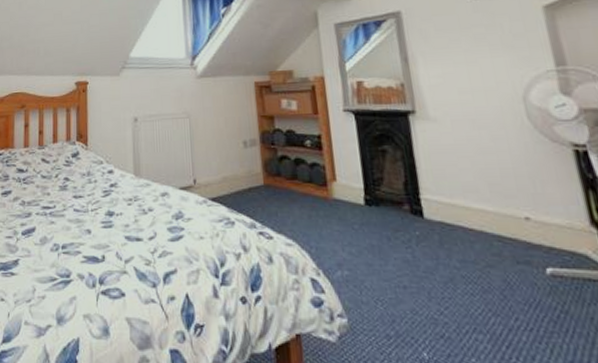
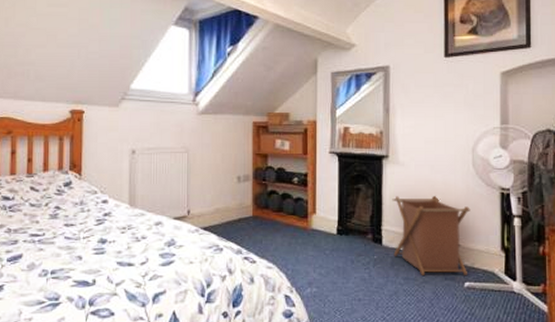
laundry basket: none [428,157,548,260] -> present [392,196,471,276]

